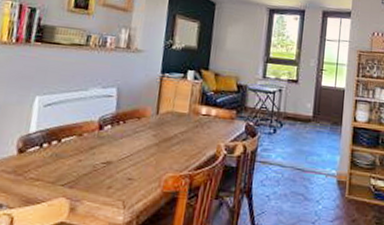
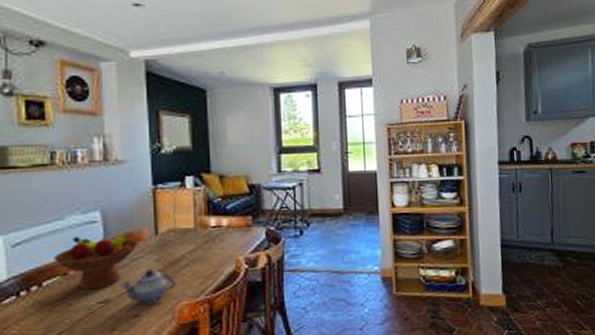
fruit bowl: none [74,105,143,152] -> present [54,235,139,291]
teapot: none [122,142,167,172] -> present [121,269,177,306]

